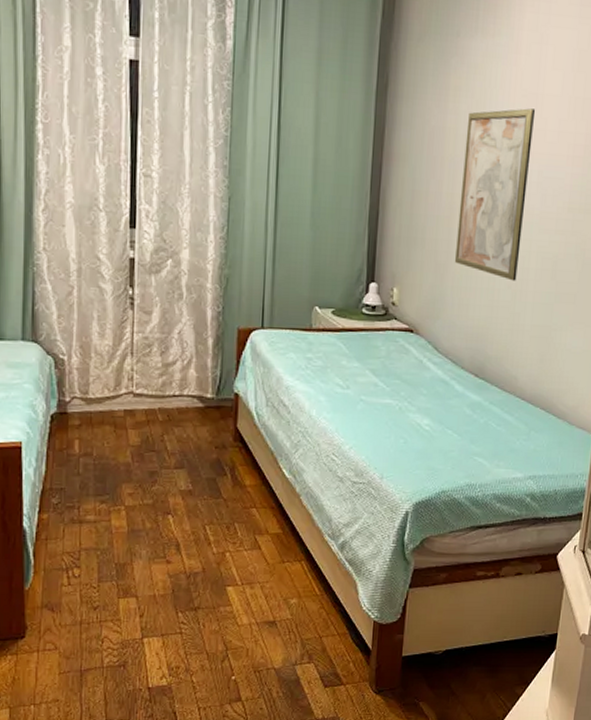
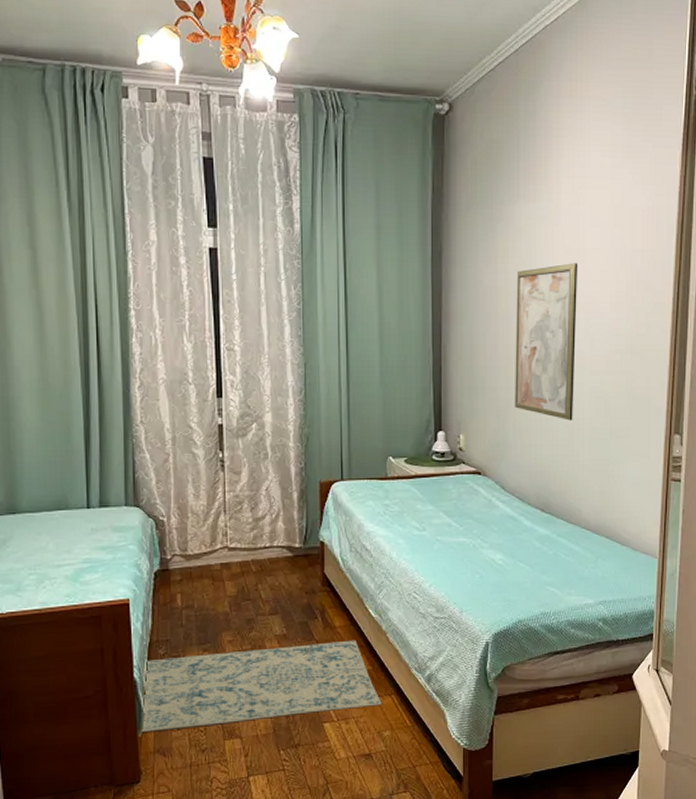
rug: none [27,500,291,586] -> present [140,640,382,733]

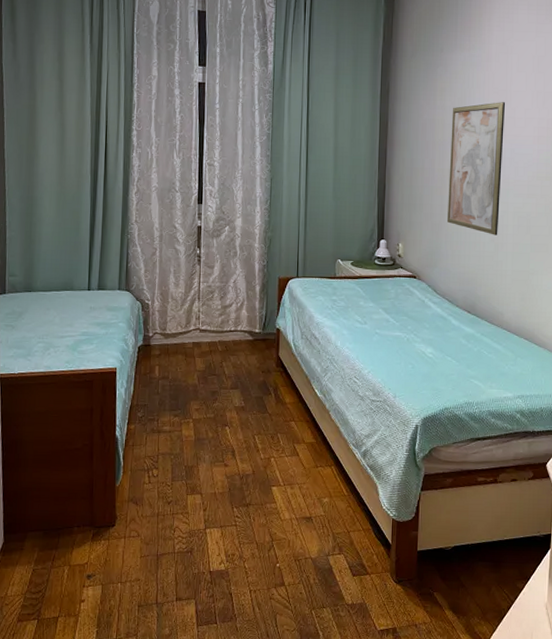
rug: present [140,640,382,733] -> none [117,415,323,484]

